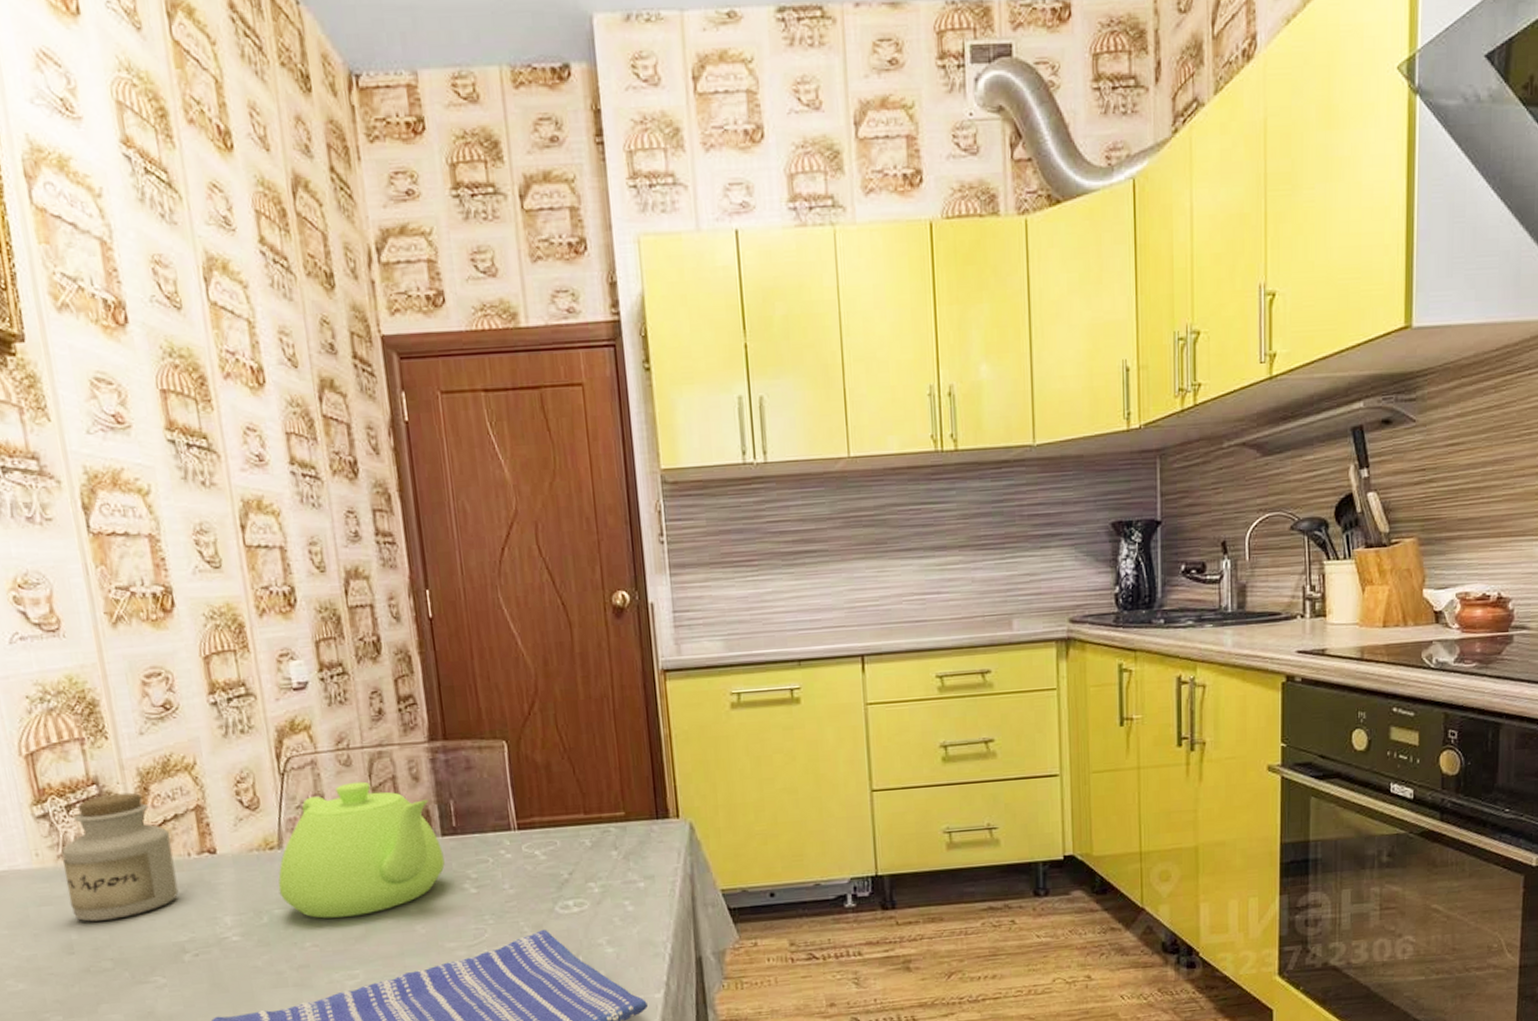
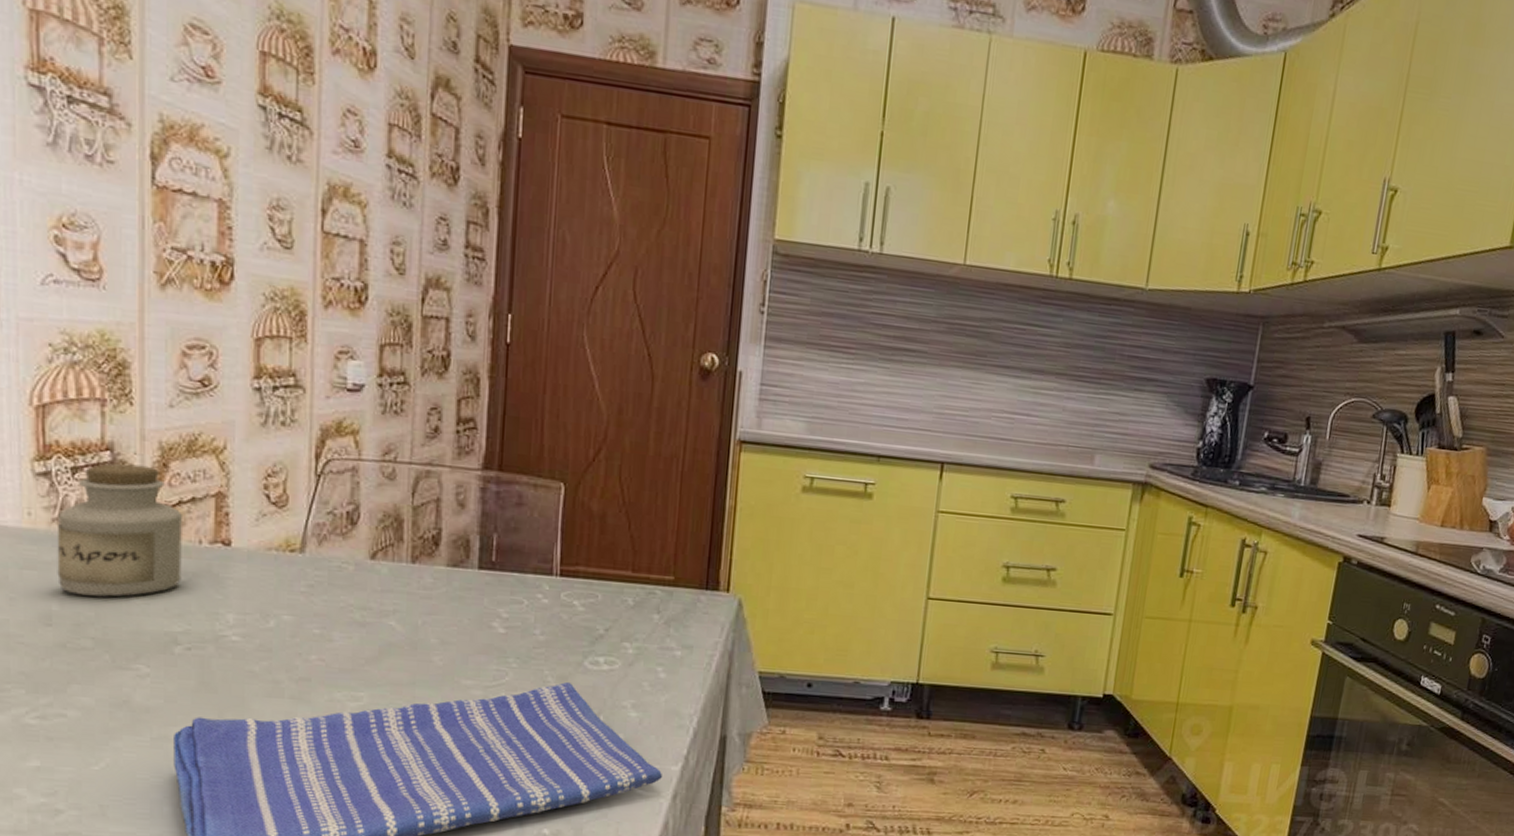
teapot: present [278,781,445,919] -> none [292,497,477,637]

